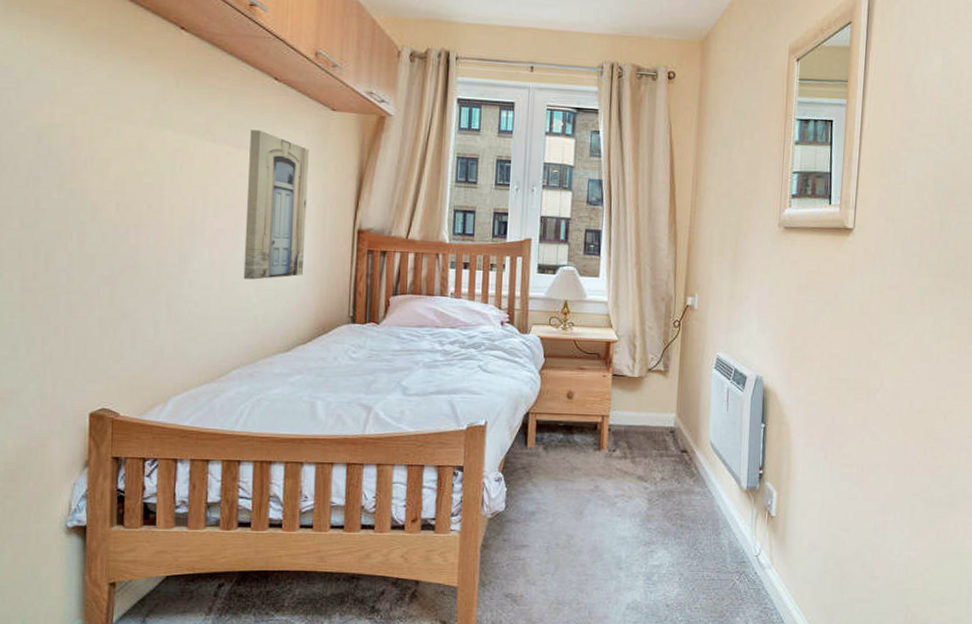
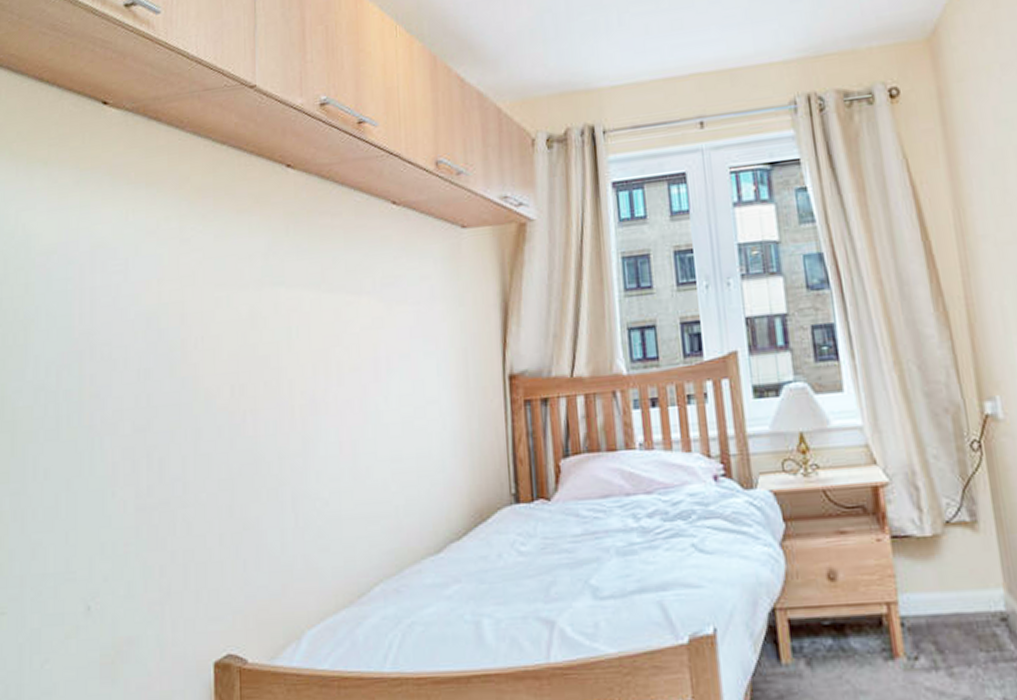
wall art: present [243,130,309,280] -> none [371,268,449,461]

